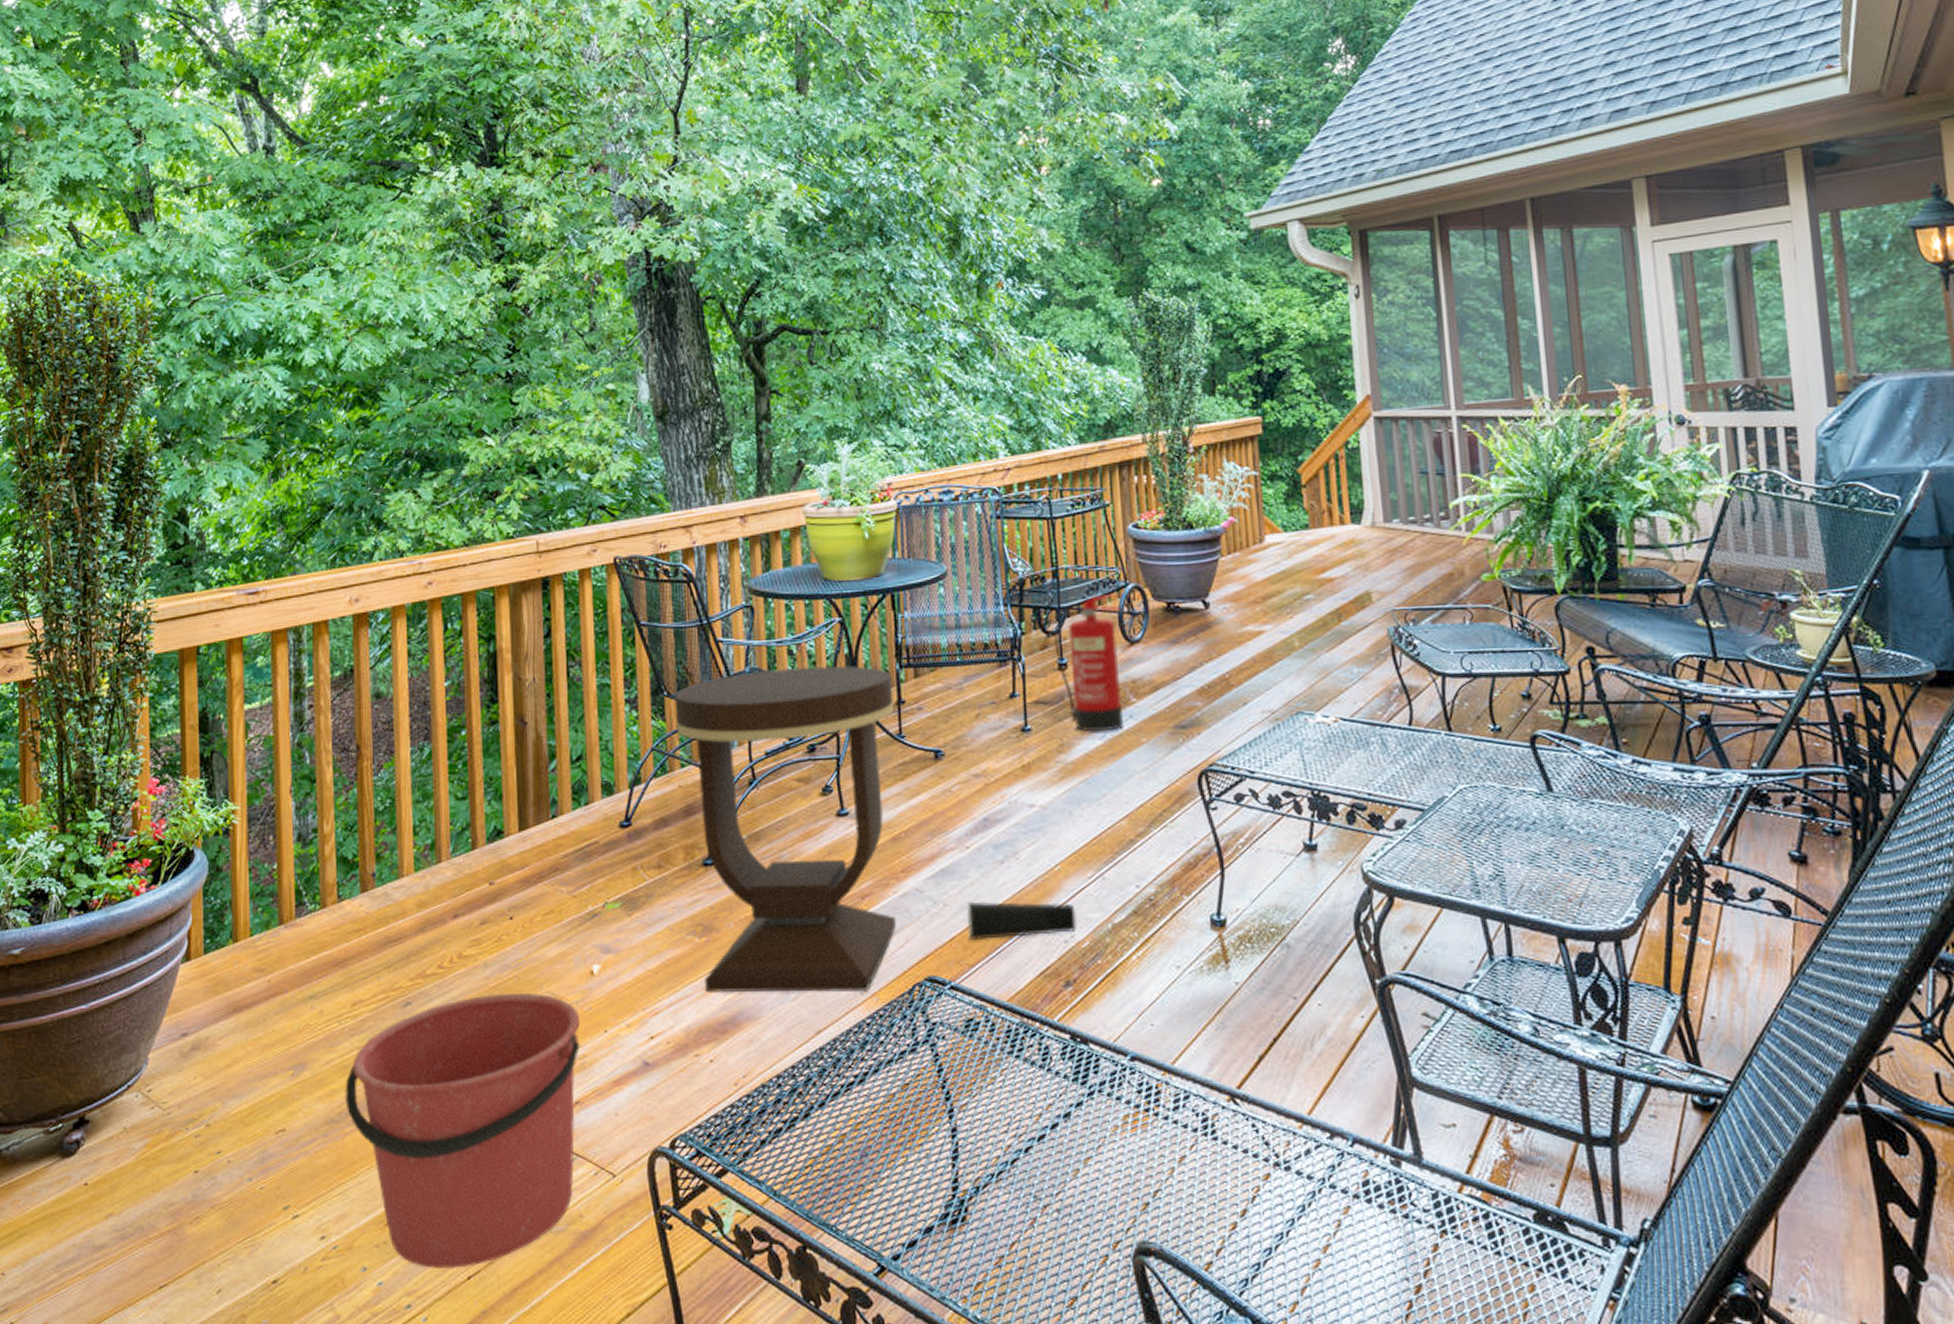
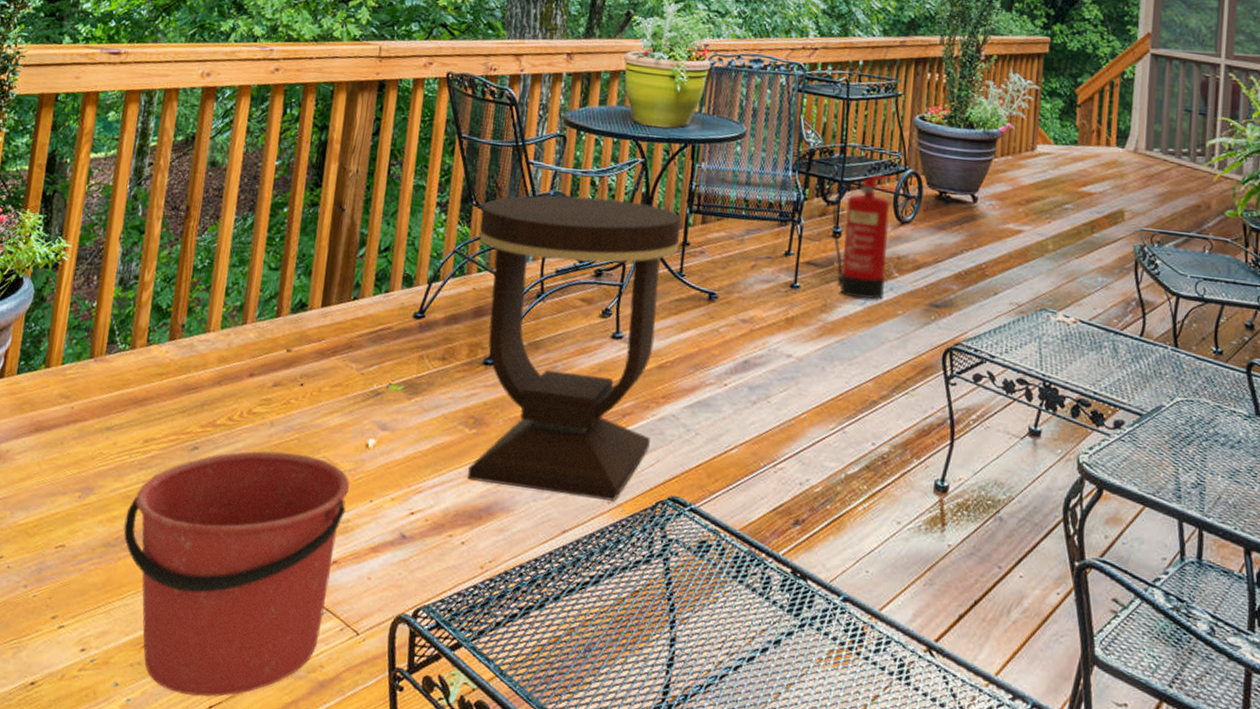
speaker: present [966,901,1077,941] -> none [713,435,814,477]

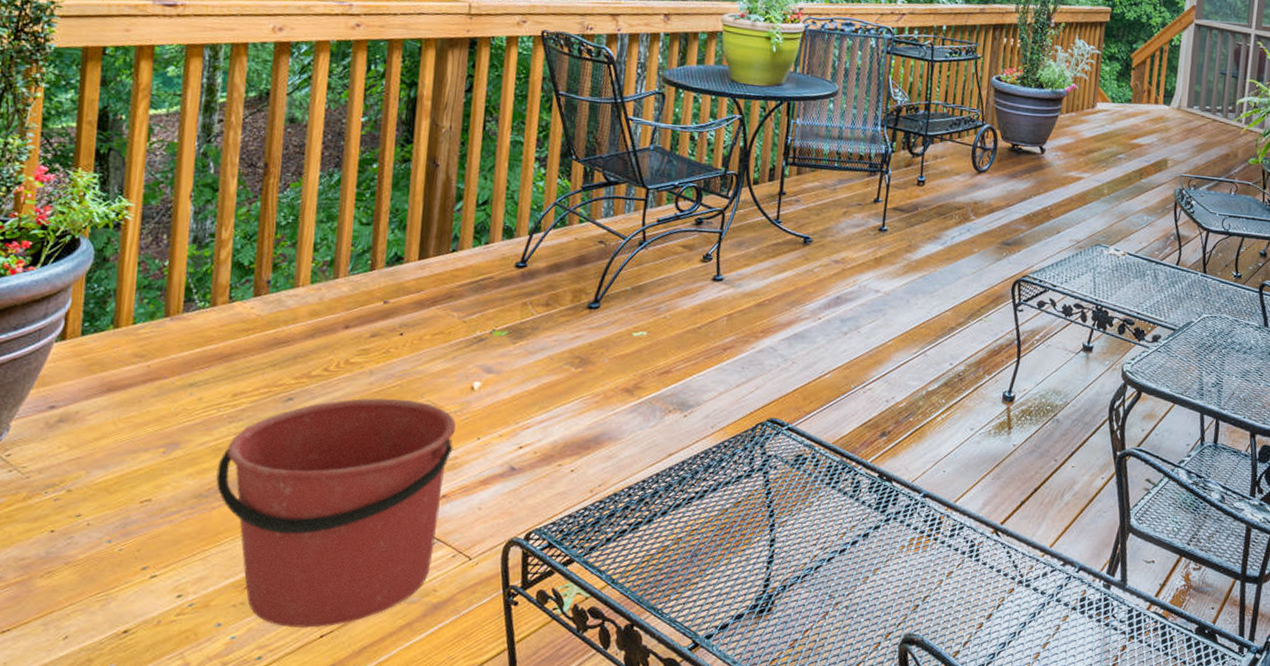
side table: present [467,195,681,502] -> none [575,150,777,426]
fire extinguisher: present [831,175,901,300] -> none [916,130,979,240]

